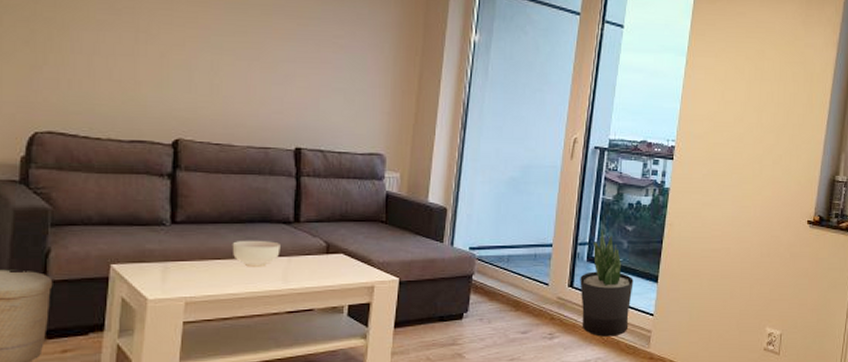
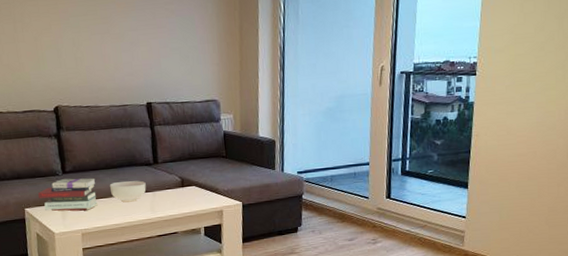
books: none [133,231,215,273] -> present [38,178,98,211]
planter: present [580,230,634,337] -> none [396,146,445,239]

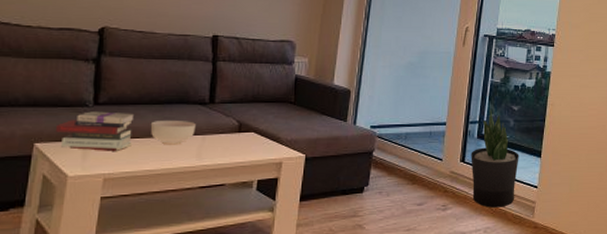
planter: none [396,146,445,239] -> present [471,109,519,208]

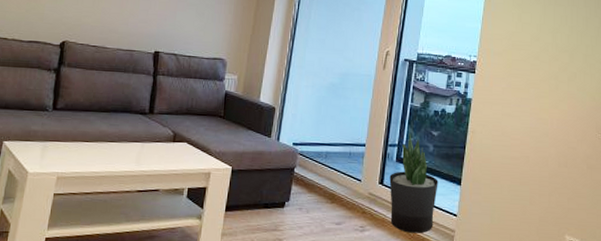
books: present [56,111,135,151] -> none [21,115,86,153]
bowl: present [150,120,196,145] -> none [97,126,137,150]

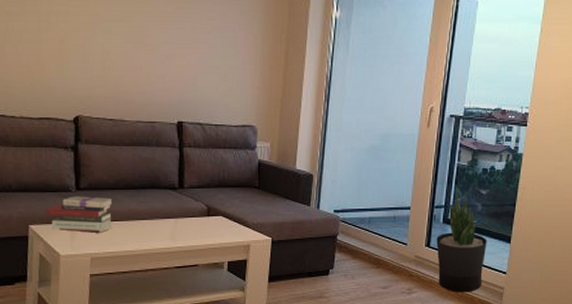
books: none [21,115,86,153] -> present [46,196,113,233]

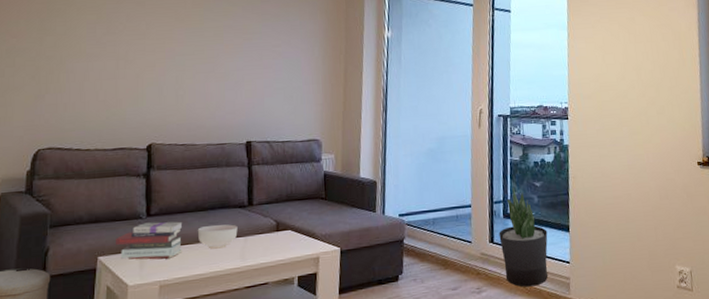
bowl: none [127,204,168,228] -> present [197,224,238,249]

